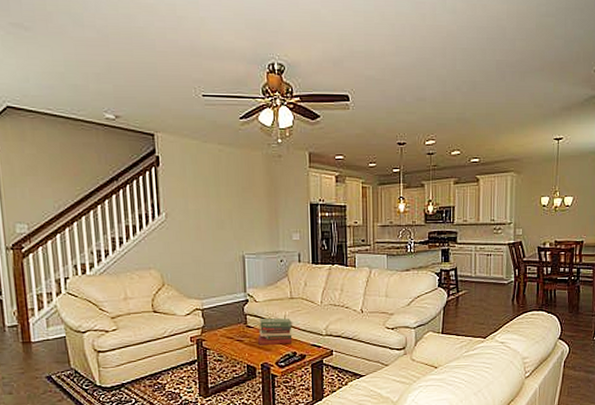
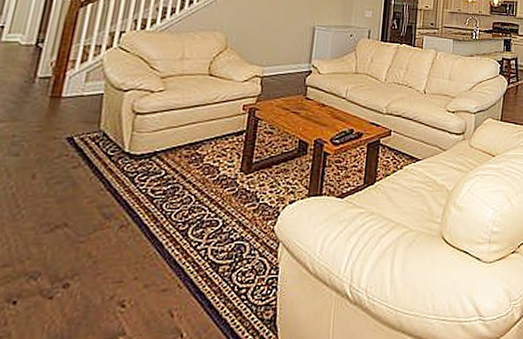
books: present [258,318,293,345] -> none [315,92,353,121]

